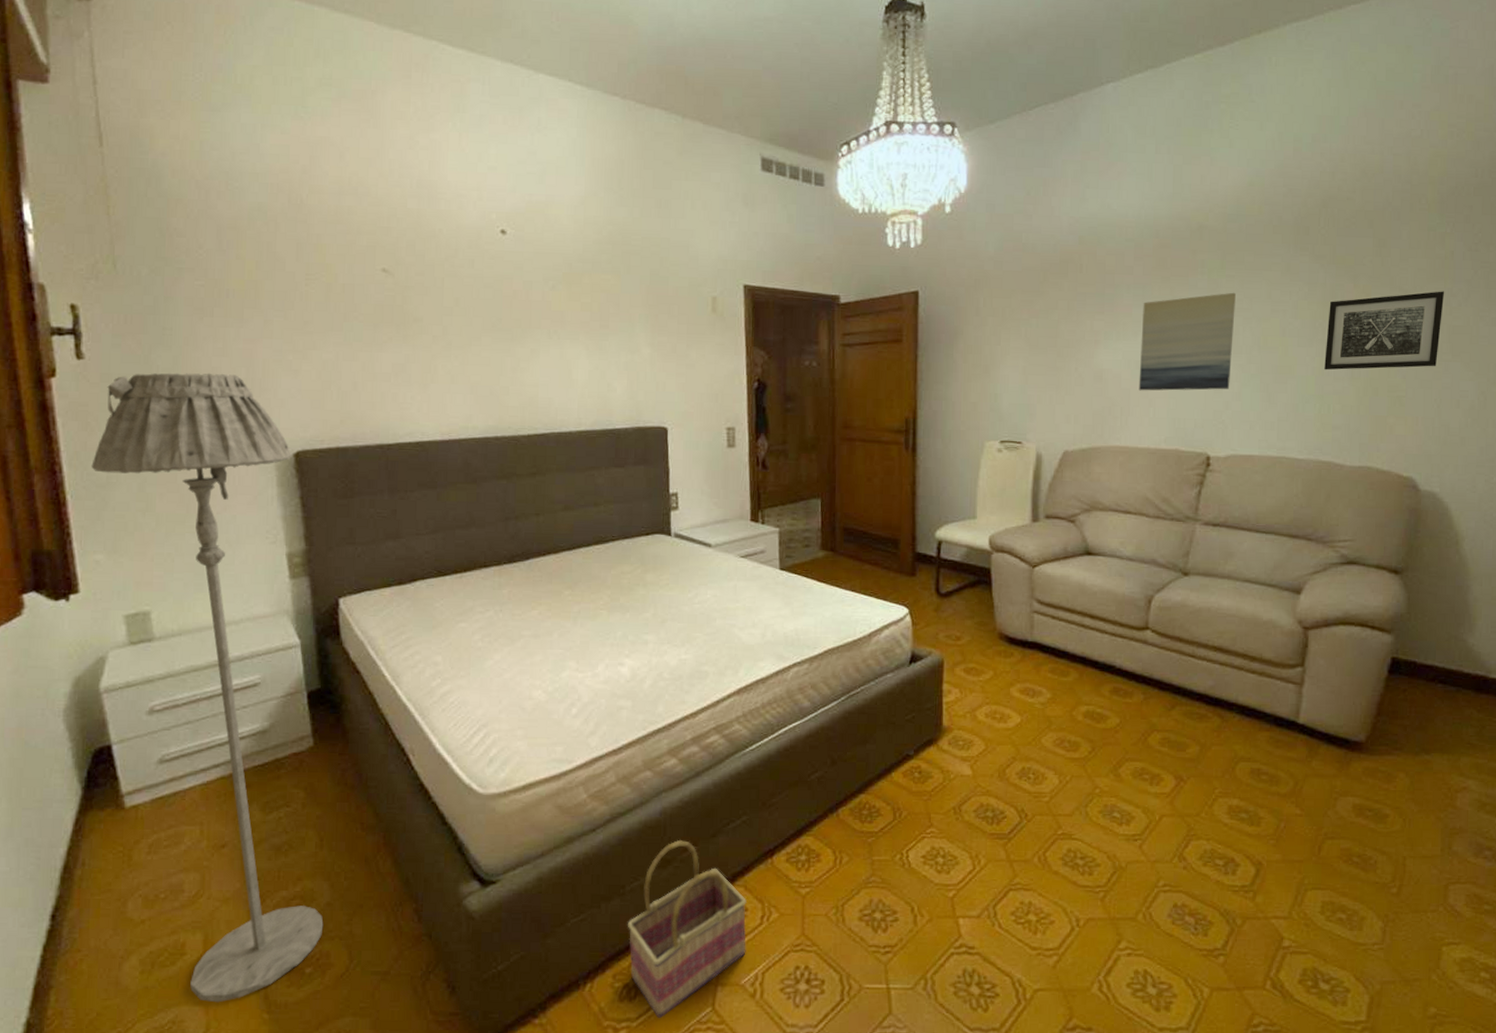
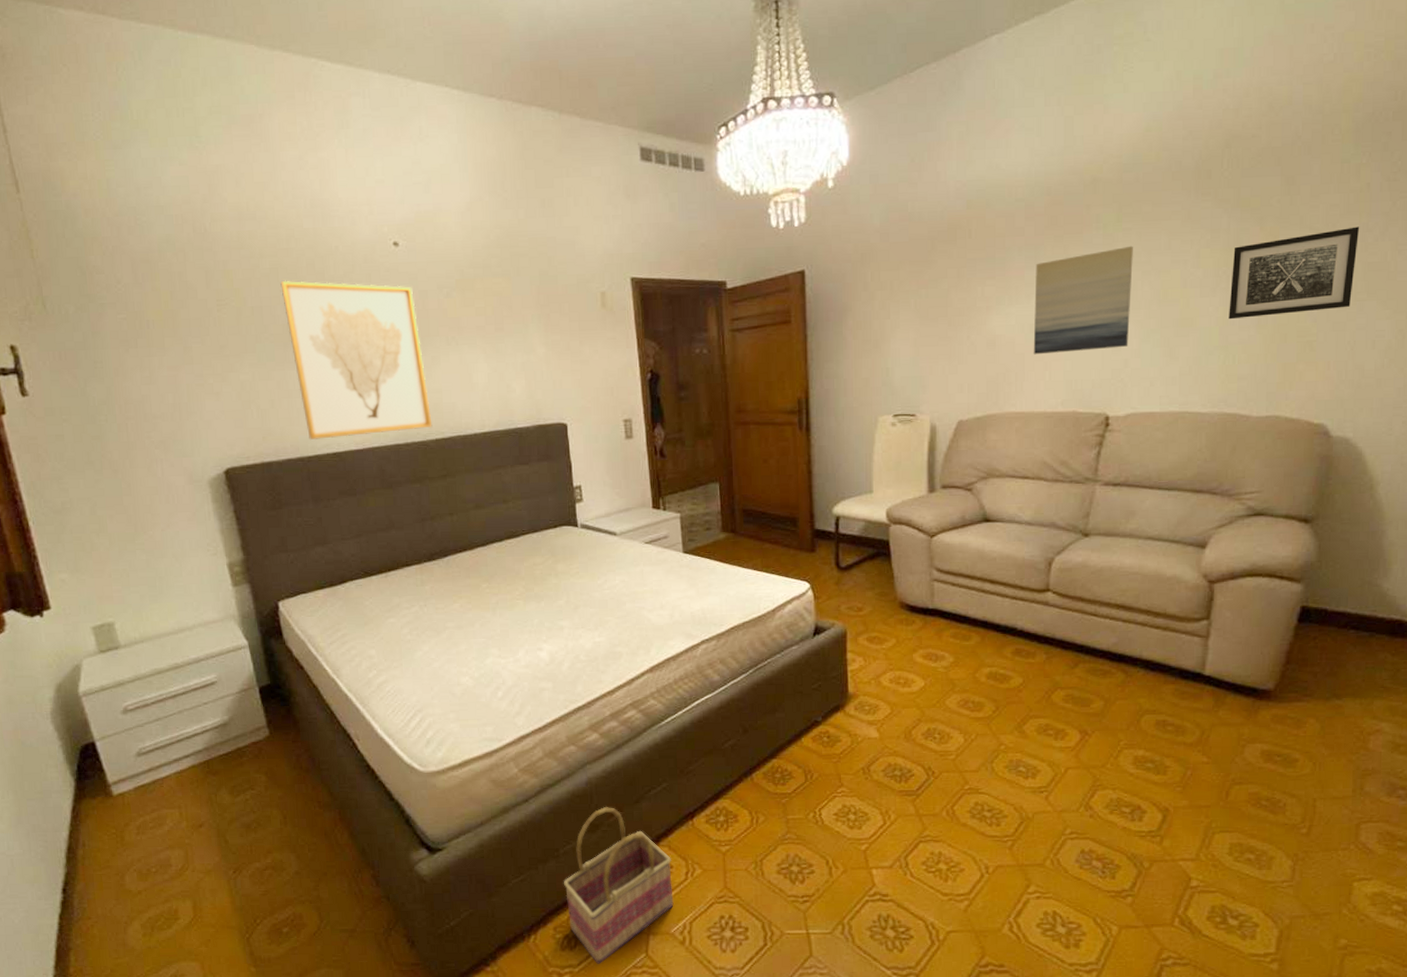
floor lamp: present [91,372,324,1003] -> none [47,400,295,959]
wall art: none [377,259,526,428] -> present [280,280,433,441]

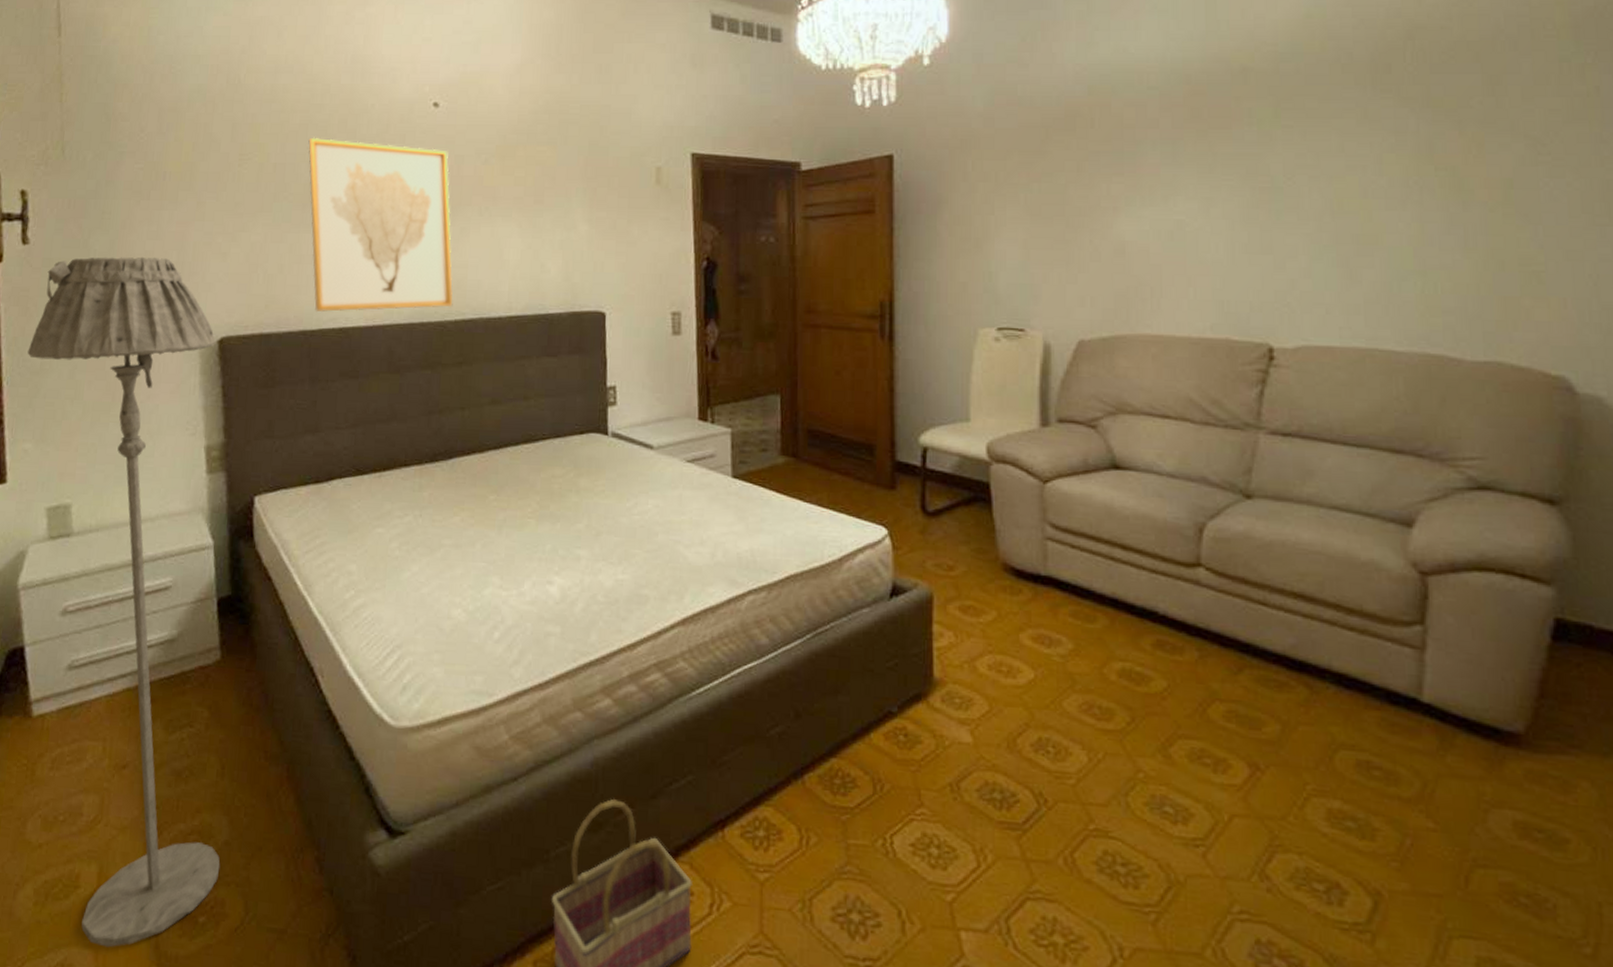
floor lamp: none [47,400,295,959] -> present [27,256,220,948]
wall art: present [1033,246,1133,355] -> none [1172,146,1297,267]
wall art: present [1229,226,1360,320] -> none [1424,136,1591,239]

